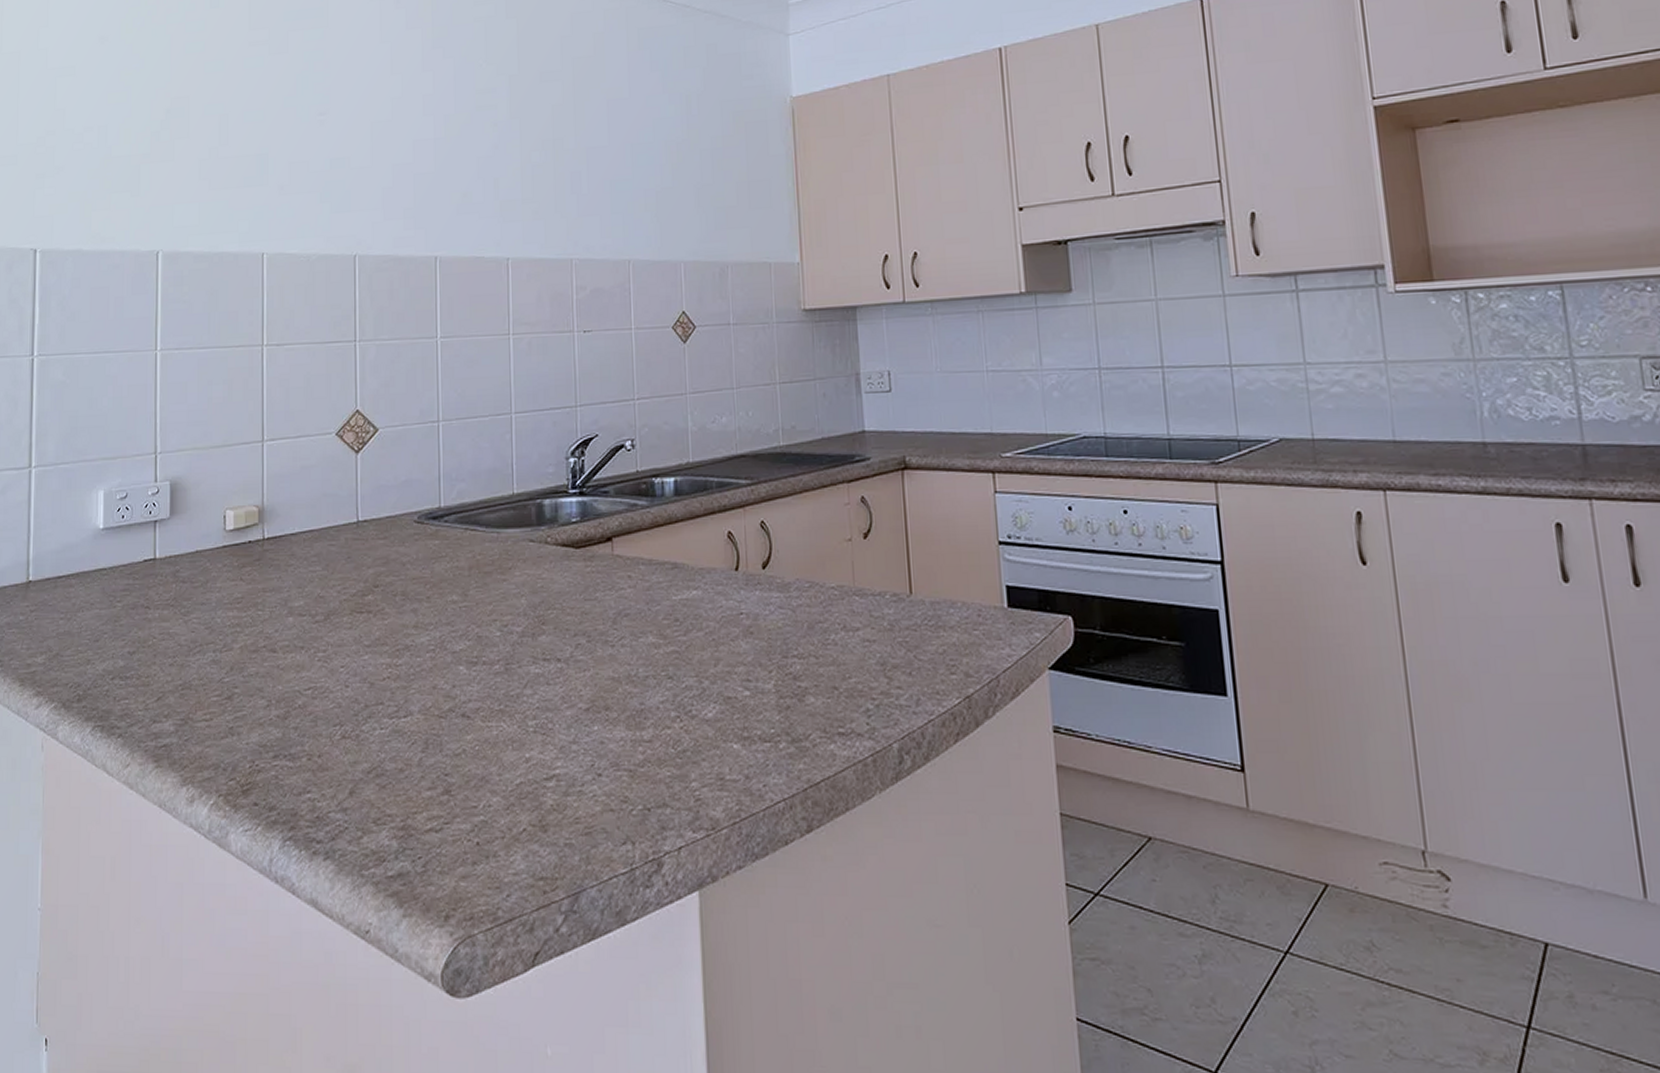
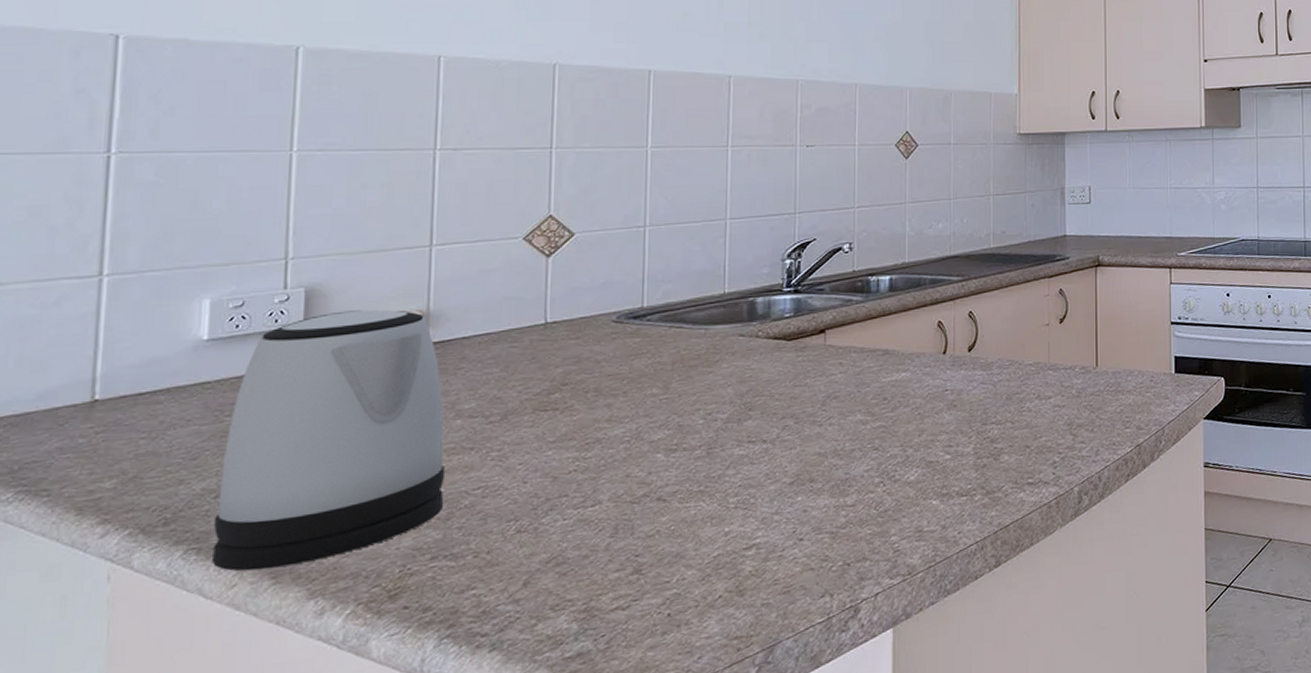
kettle: none [111,503,282,752] -> present [211,309,446,571]

